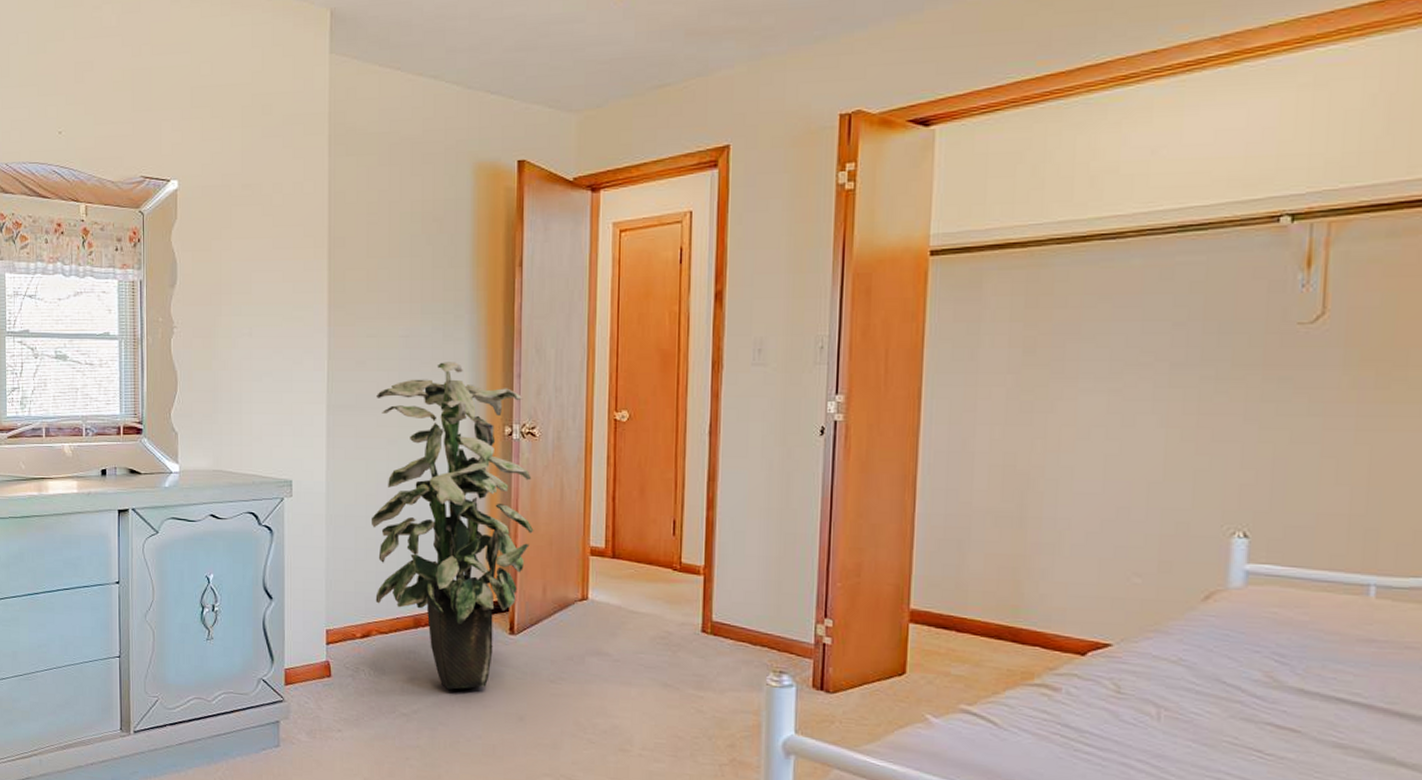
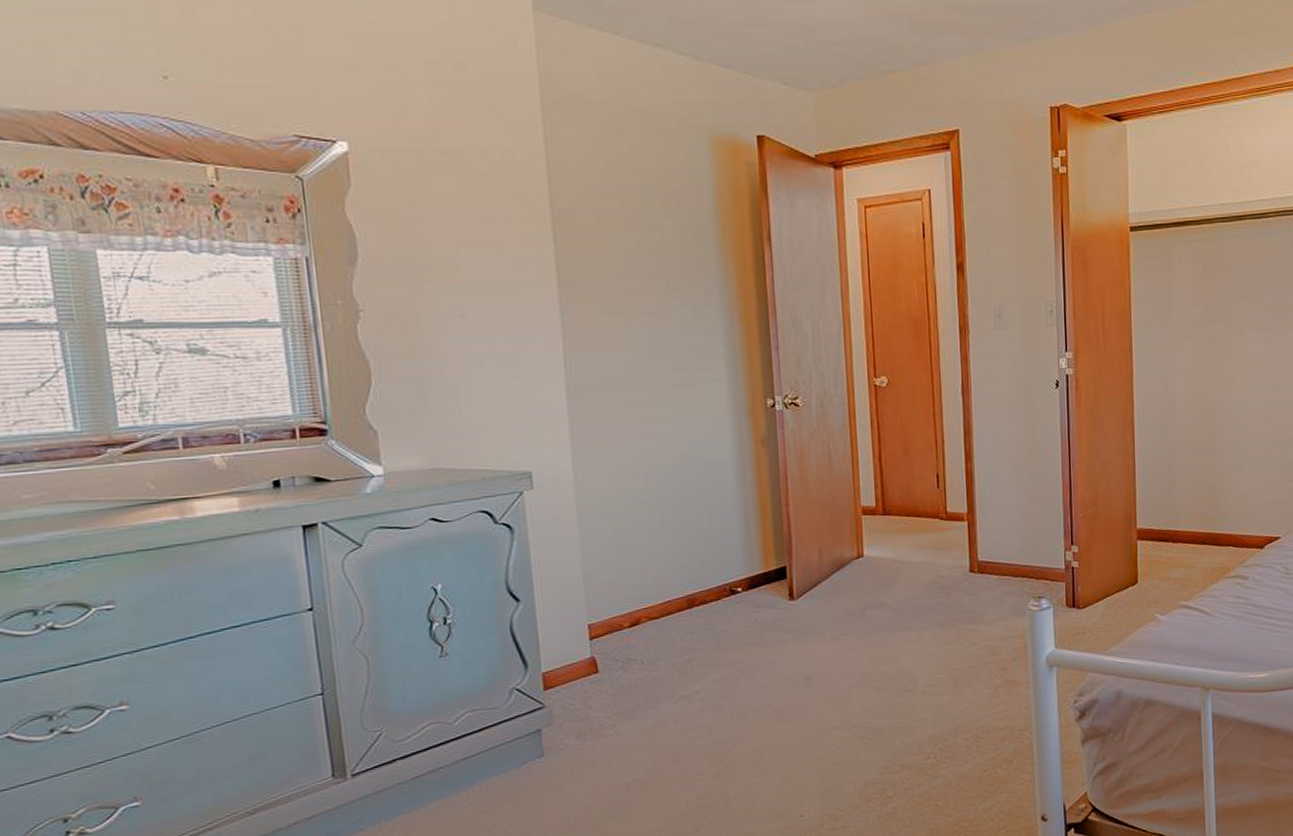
indoor plant: present [371,362,534,690] -> none [624,337,805,664]

